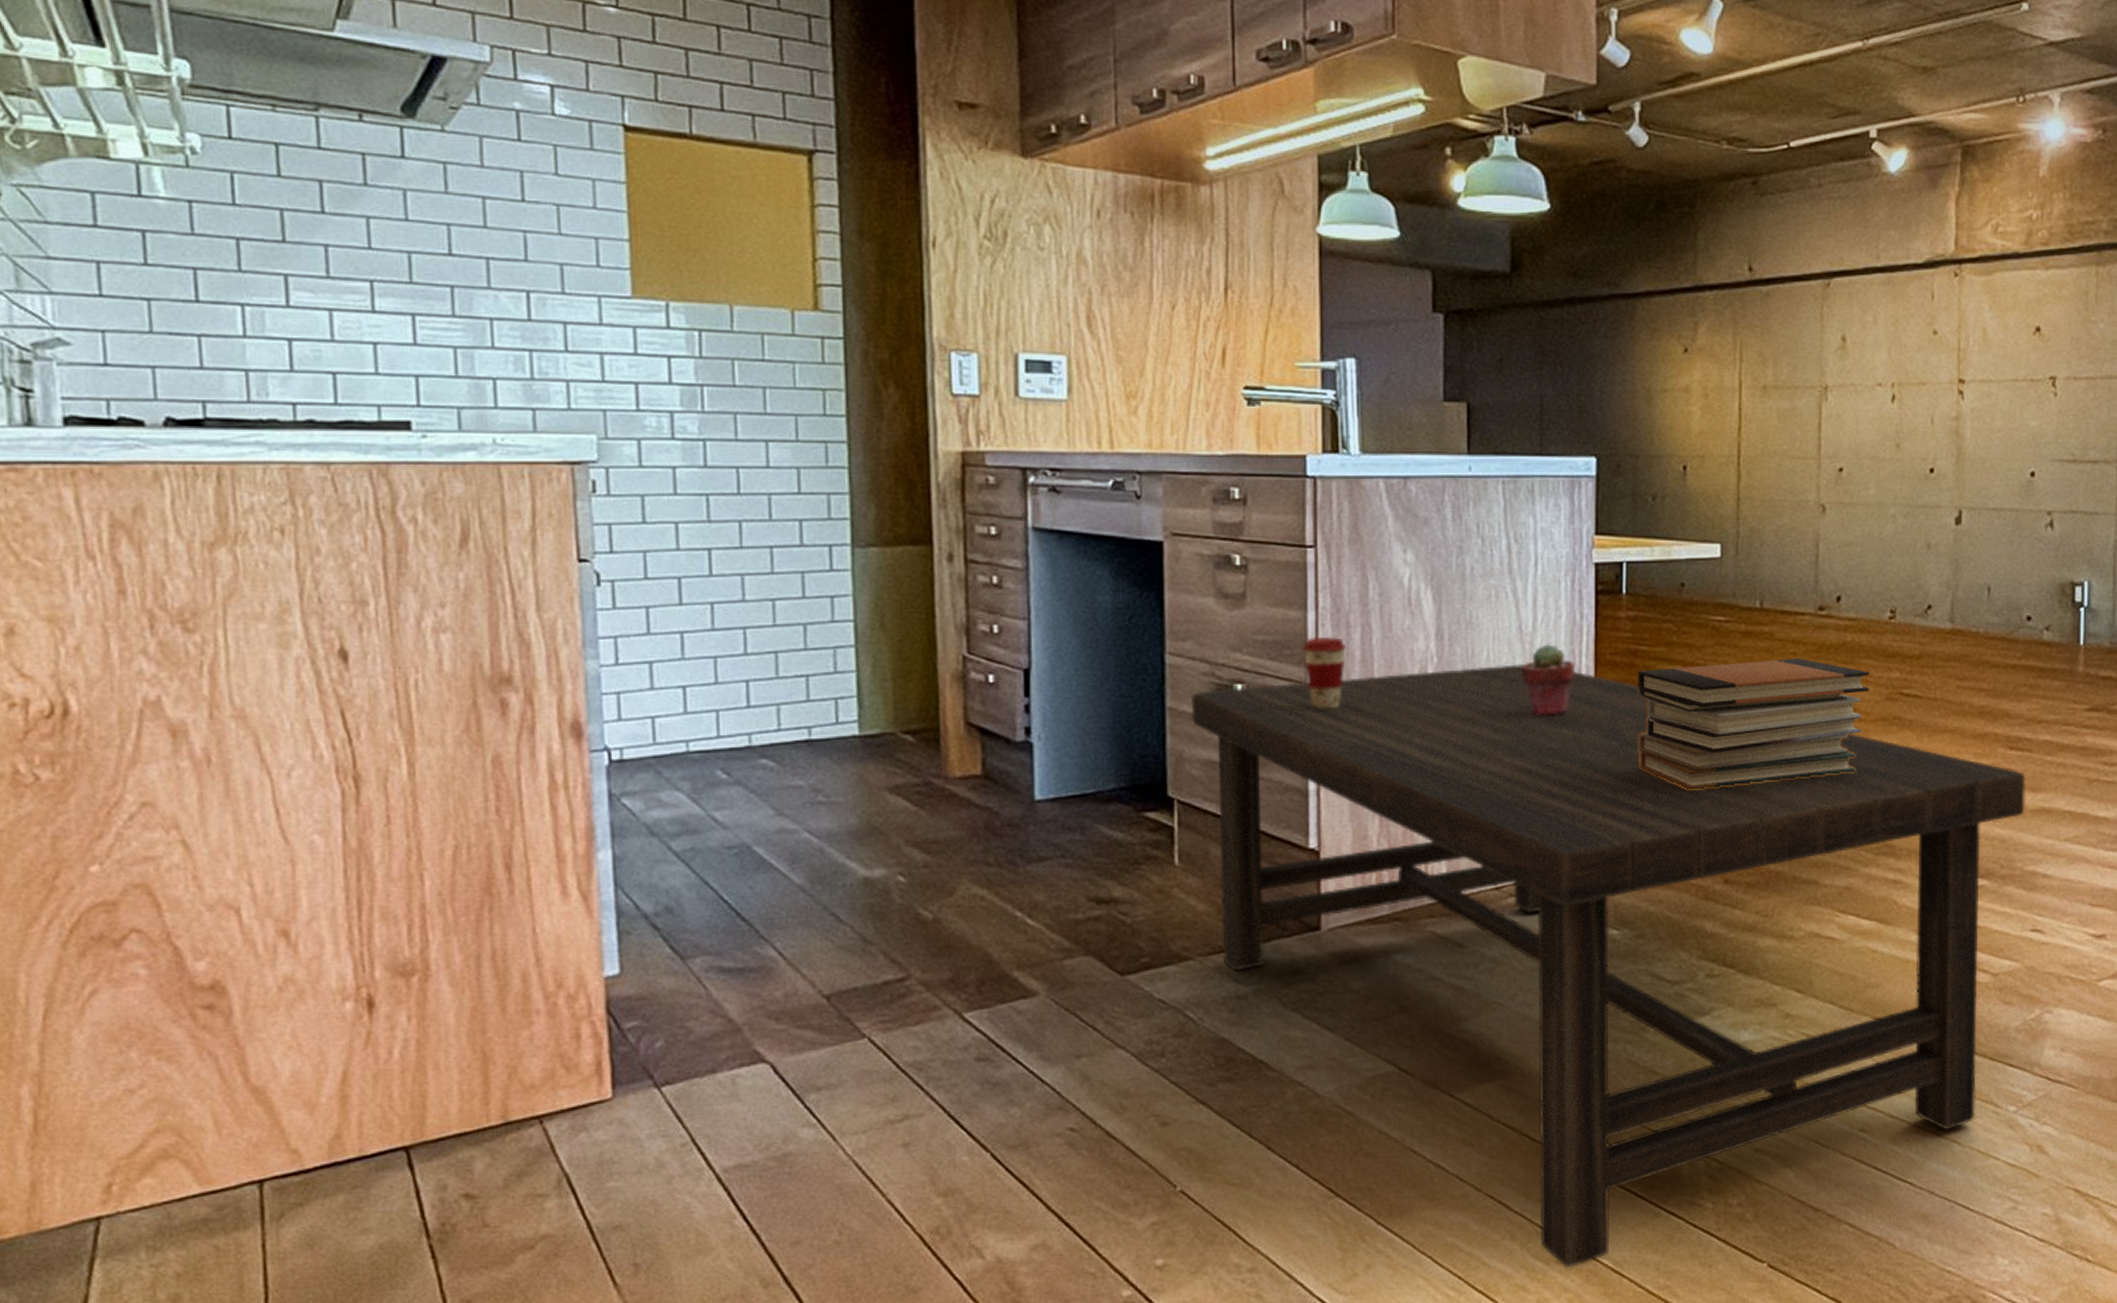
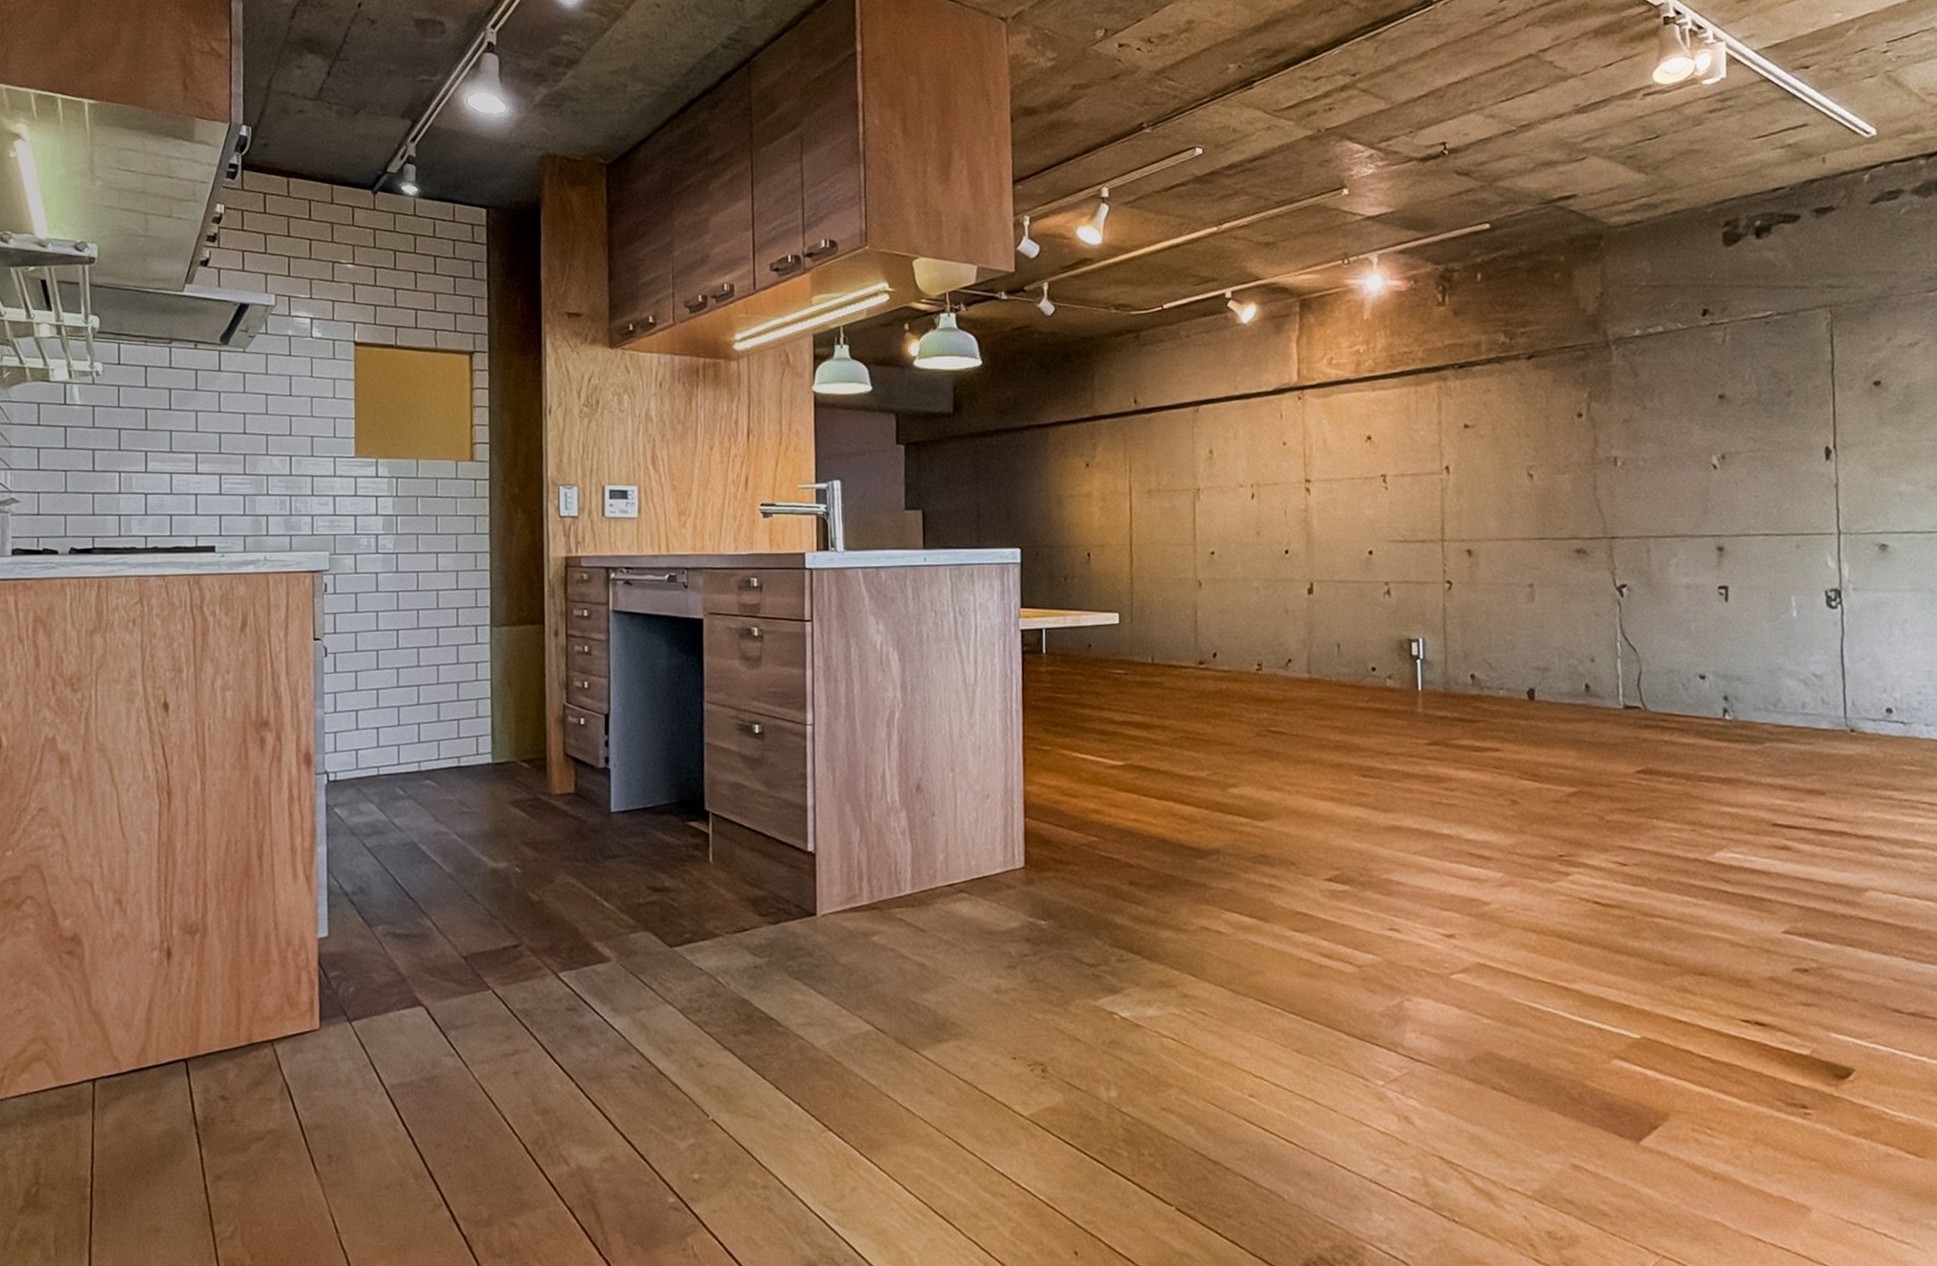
coffee table: present [1190,664,2026,1268] -> none [722,709,1378,1201]
coffee cup: present [1301,636,1346,709] -> none [802,688,834,744]
potted succulent: present [1520,643,1576,716] -> none [965,692,1008,749]
book stack: present [1638,657,1870,790] -> none [1056,702,1243,809]

